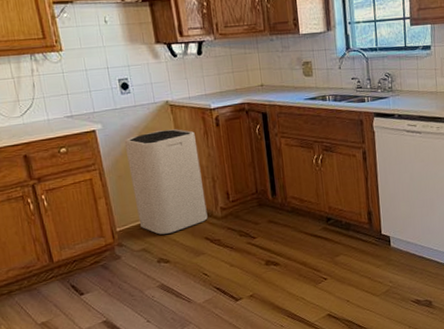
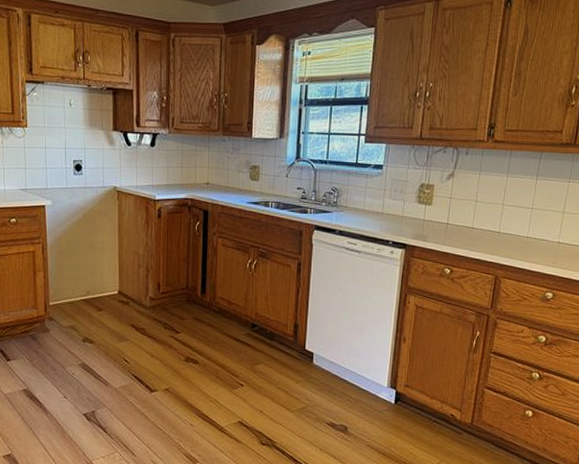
trash can: present [124,129,208,235] -> none [69,214,137,316]

